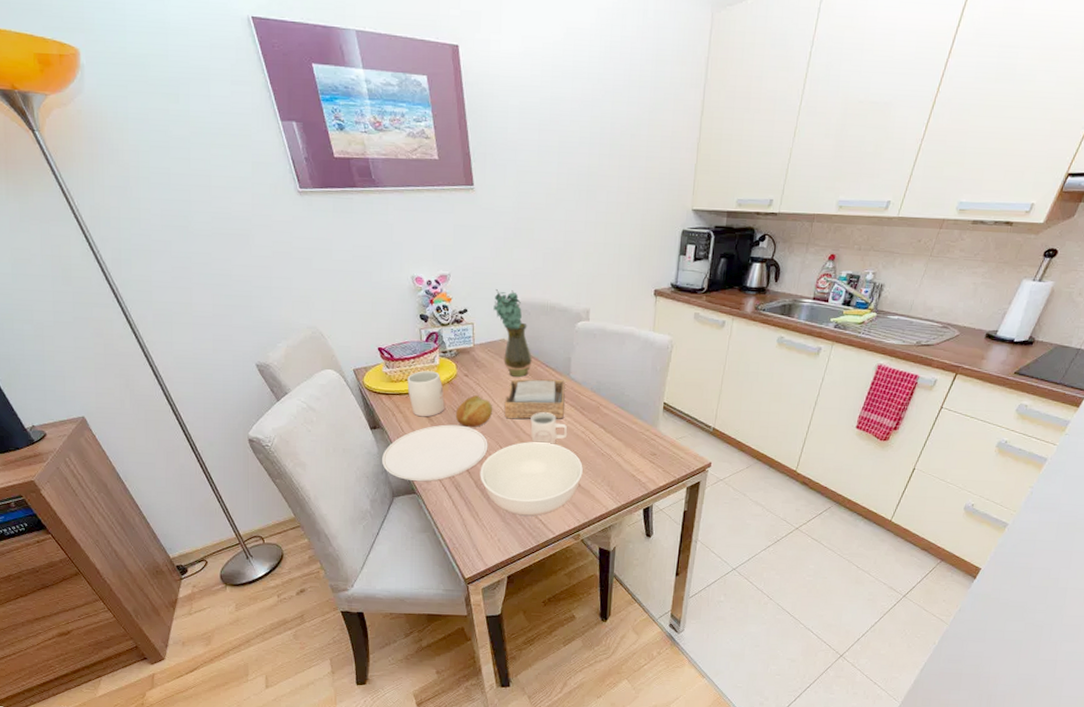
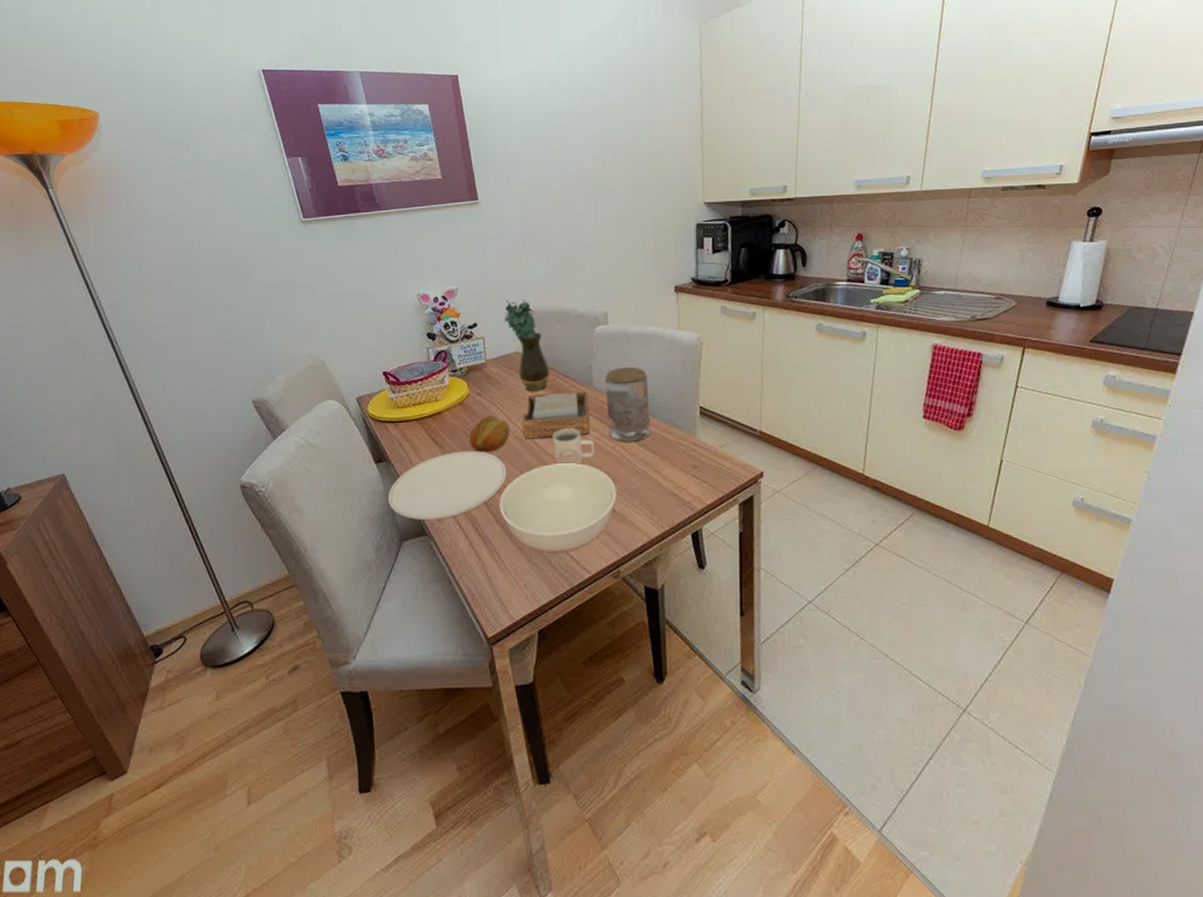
mug: present [407,370,445,417] -> none [415,392,456,445]
jar: none [581,361,620,429] -> present [605,366,651,442]

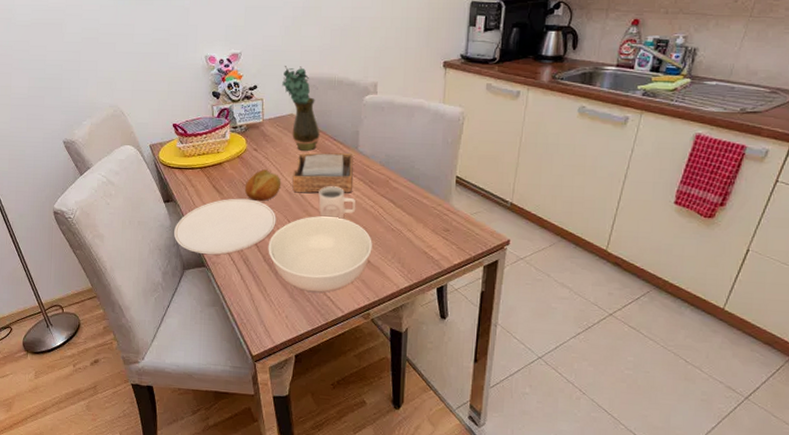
jar: present [605,366,651,442] -> none [369,134,410,203]

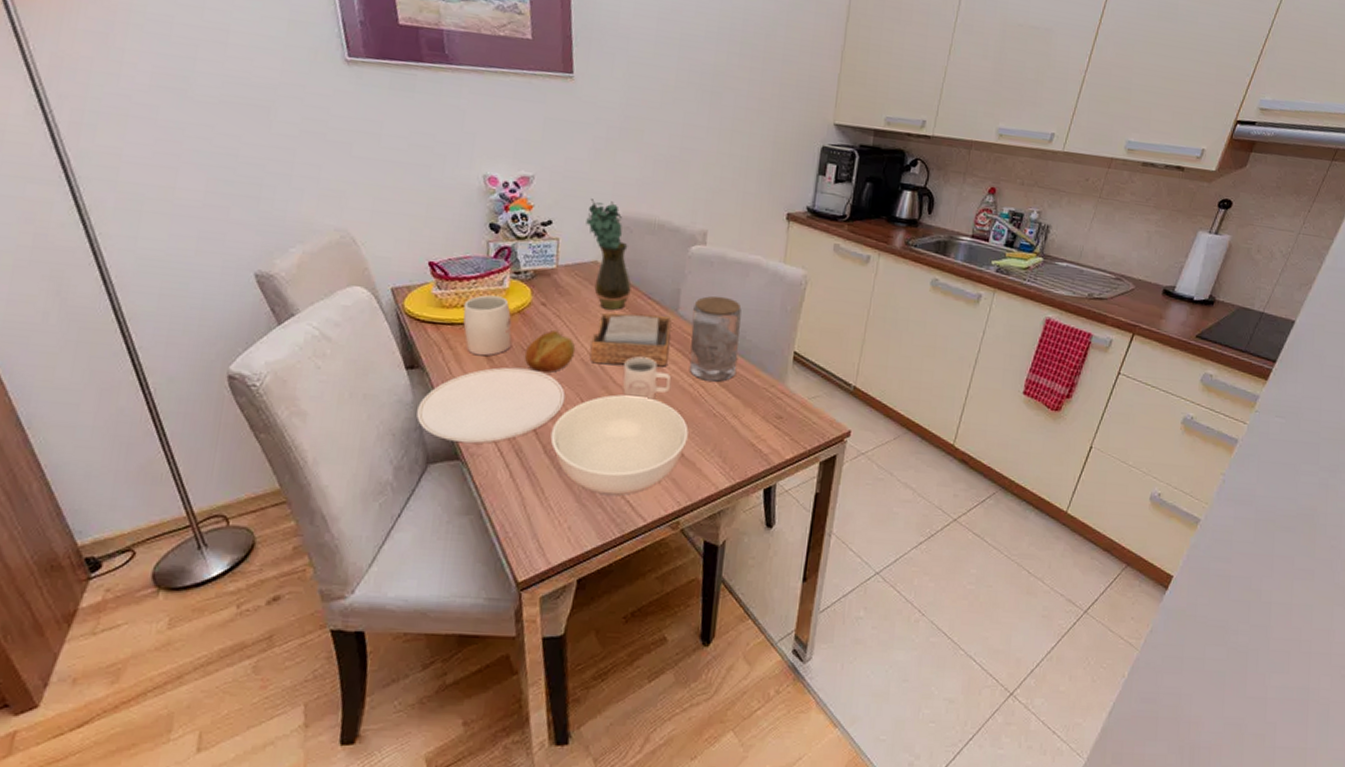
mug: none [199,145,235,191] -> present [462,295,512,356]
jar: none [369,134,410,203] -> present [689,296,742,382]

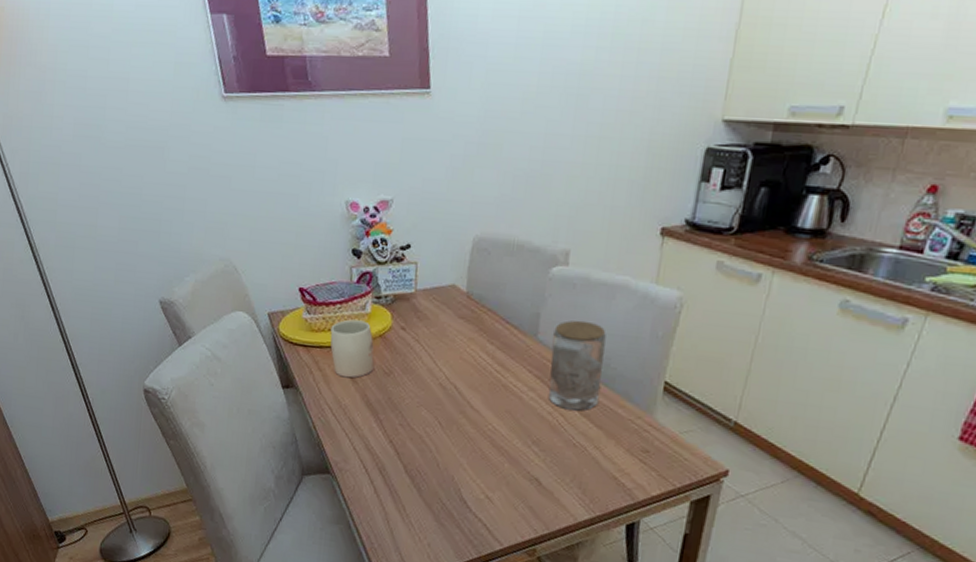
plate: present [416,367,566,444] -> none [292,389,425,460]
bread roll: present [524,330,576,373] -> none [385,354,434,396]
bowl: present [550,394,689,496] -> none [411,419,547,519]
vase: present [586,199,632,310] -> none [443,220,489,335]
napkin holder: present [589,312,672,367] -> none [447,337,531,394]
mug: present [622,356,672,401] -> none [479,382,530,428]

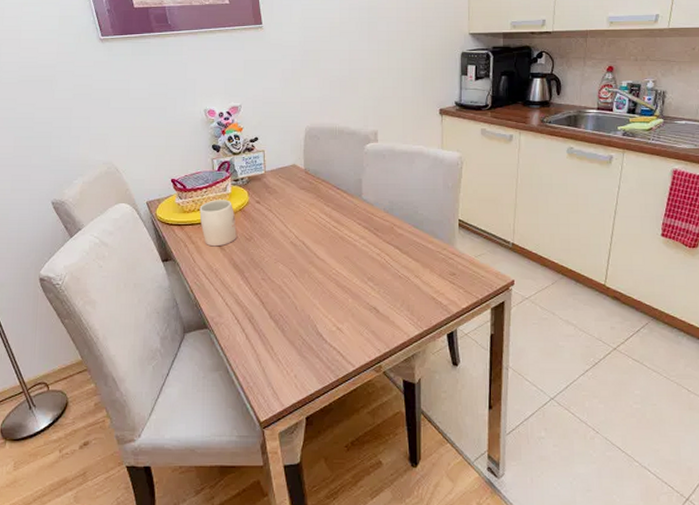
jar: present [548,320,606,411] -> none [373,181,414,250]

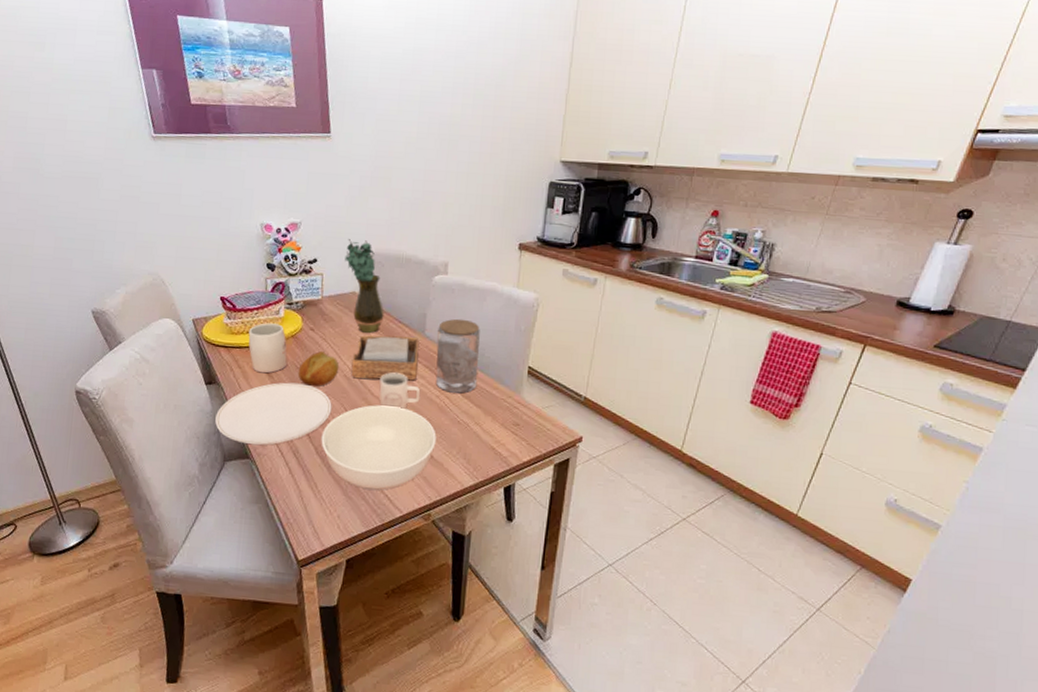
plate: none [173,253,282,315] -> present [215,382,332,446]
bread roll: none [247,222,286,254] -> present [297,351,339,387]
bowl: none [274,266,380,348] -> present [321,405,436,491]
vase: none [283,117,323,201] -> present [345,239,384,333]
napkin holder: none [297,201,358,244] -> present [351,335,420,381]
mug: none [324,236,363,270] -> present [379,372,421,410]
jar: none [373,181,414,250] -> present [435,318,480,394]

